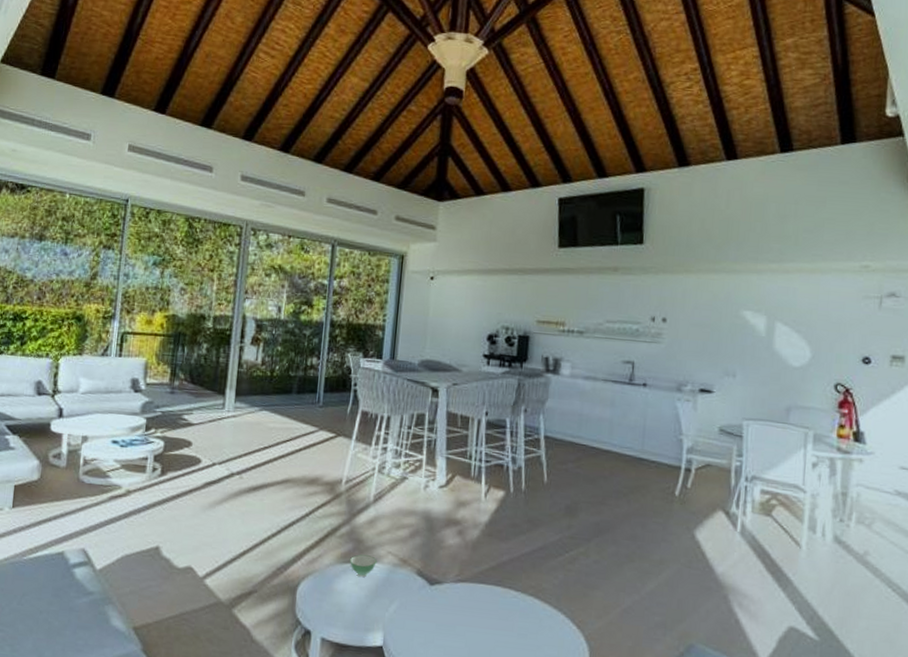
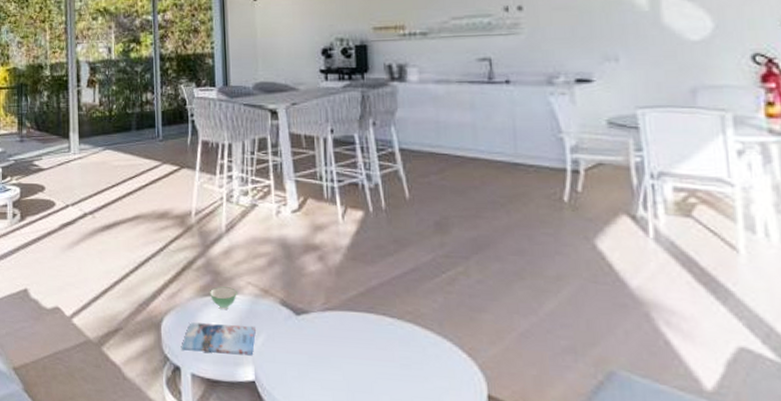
magazine: none [315,588,391,622] -> present [182,322,257,355]

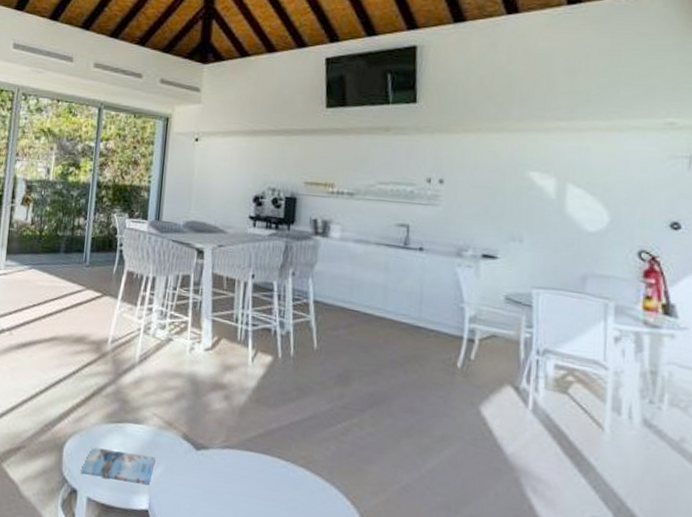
bowl: present [209,286,237,310] -> none [115,415,142,439]

